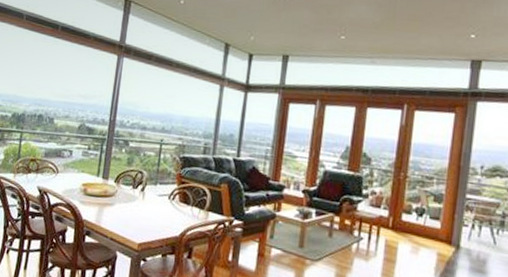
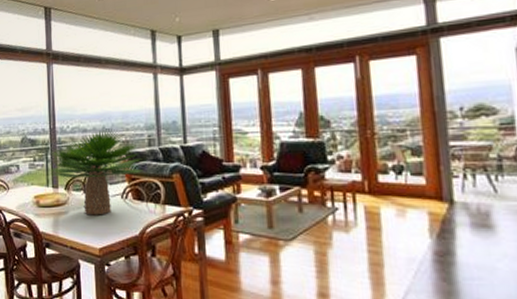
potted plant: none [102,129,194,212] -> present [49,128,143,215]

